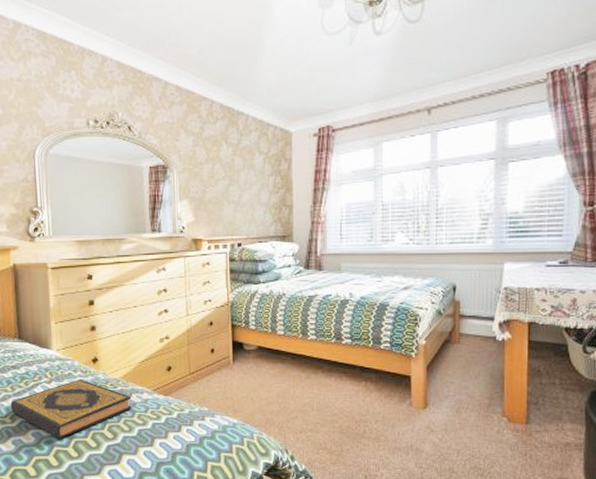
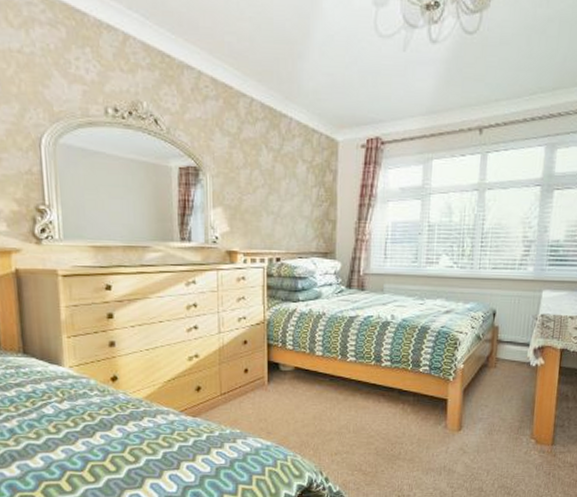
hardback book: present [10,379,132,439] -> none [14,398,156,463]

